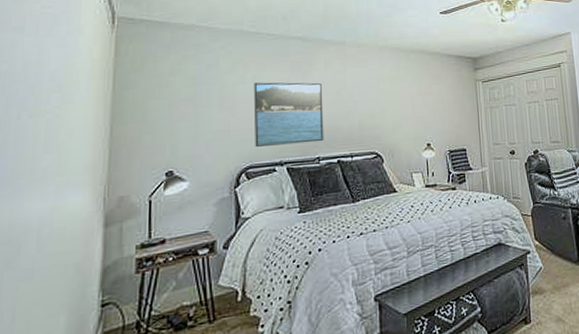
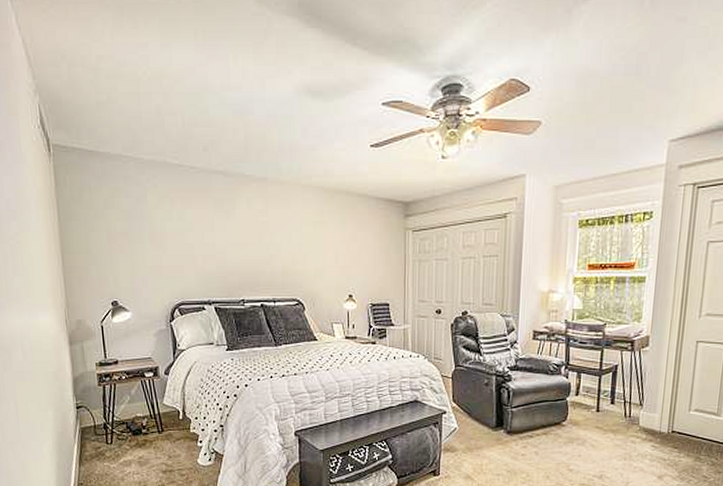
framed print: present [253,82,324,147] -> none [180,219,248,284]

